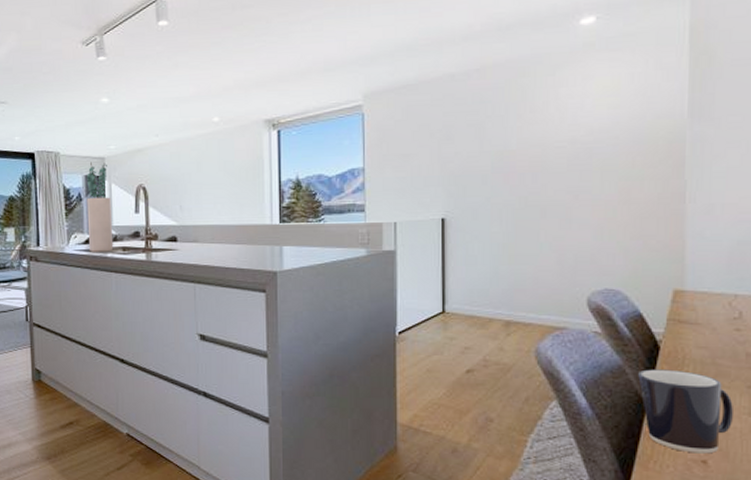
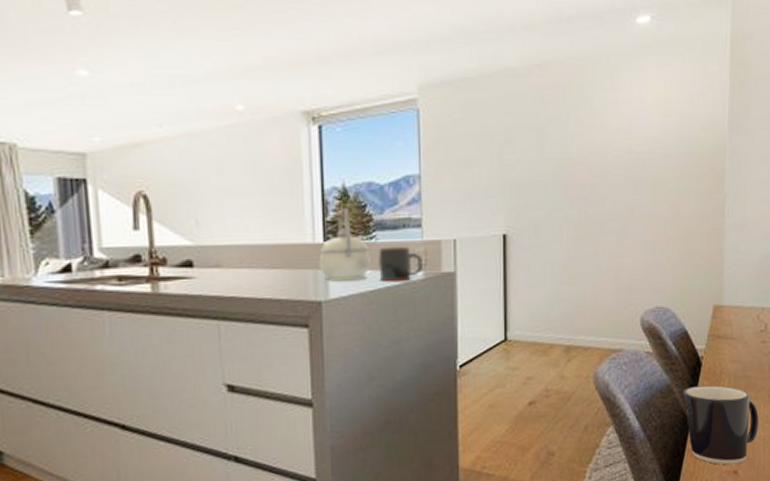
vase: present [87,162,114,253] -> none [60,158,105,285]
kettle: none [276,195,320,256] -> present [319,207,372,282]
mug: none [326,227,365,258] -> present [378,246,422,283]

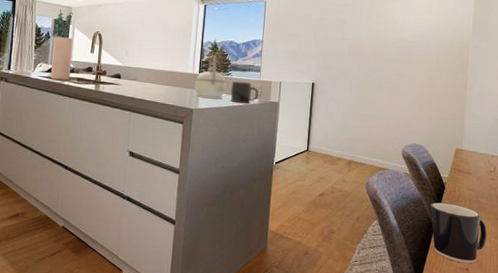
vase: none [60,158,105,285] -> present [51,9,73,81]

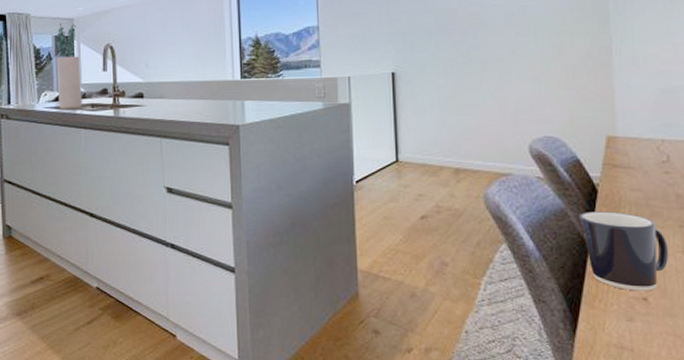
kettle: present [194,54,227,100] -> none [237,52,280,110]
mug: present [230,81,259,104] -> none [285,82,322,111]

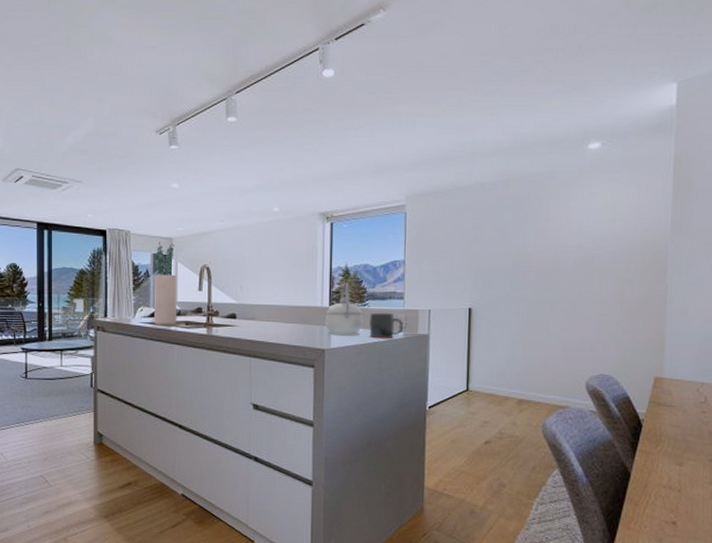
kettle: none [237,52,280,110] -> present [325,282,364,336]
mug: none [285,82,322,111] -> present [369,312,403,339]
mug: present [580,211,668,291] -> none [624,444,698,516]

